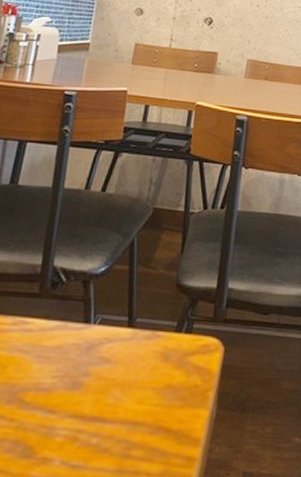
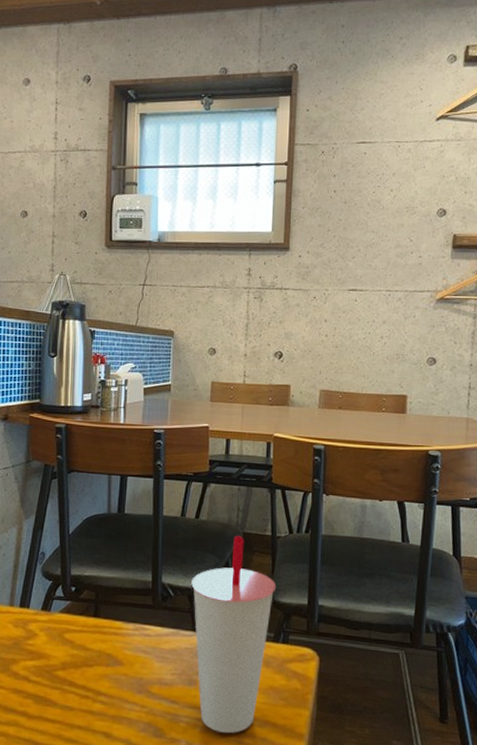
cup: none [82,211,185,445] -> present [191,535,277,733]

